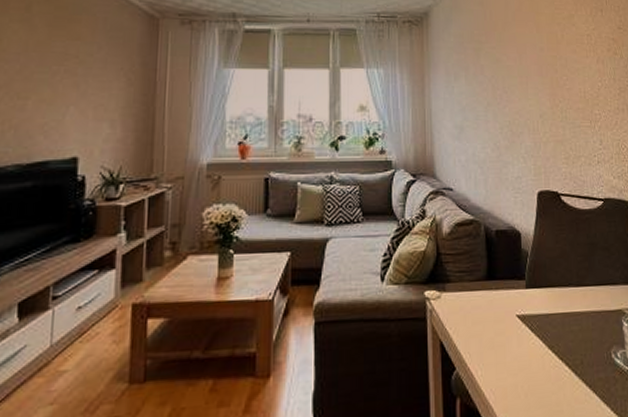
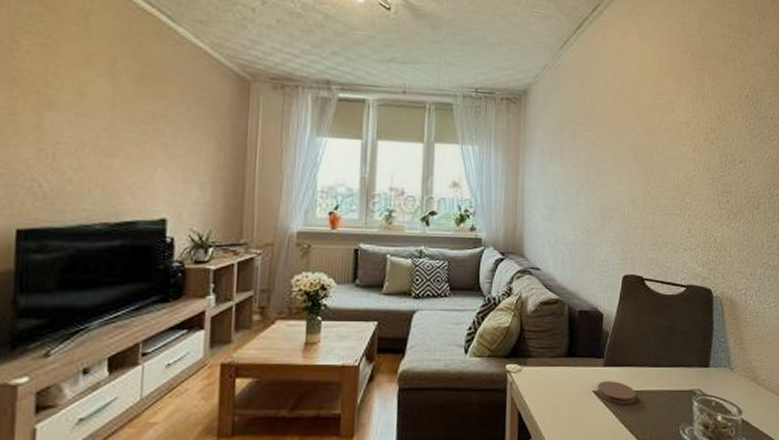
coaster: none [521,303,562,329] -> present [597,381,636,405]

